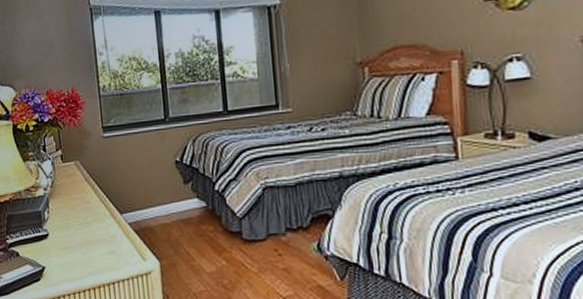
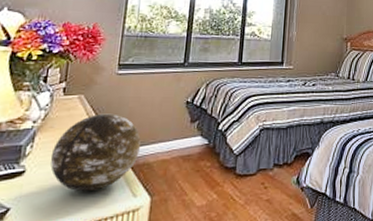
decorative orb: none [65,178,141,254] -> present [50,113,141,192]

